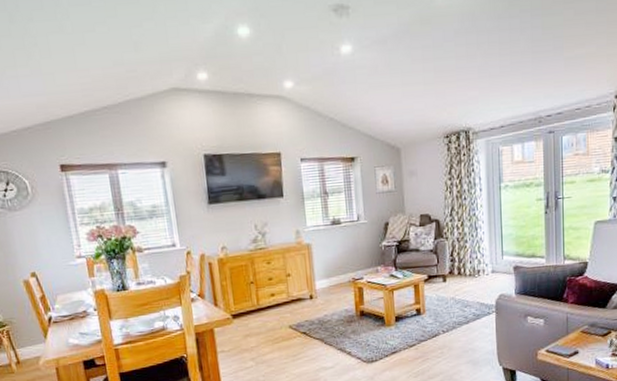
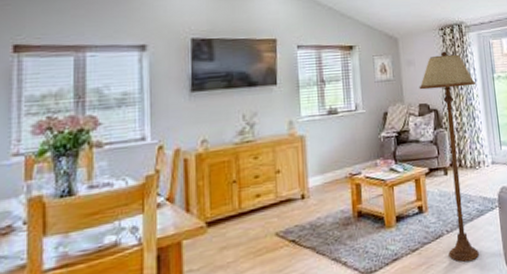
floor lamp: none [420,160,481,358] -> present [419,51,479,262]

